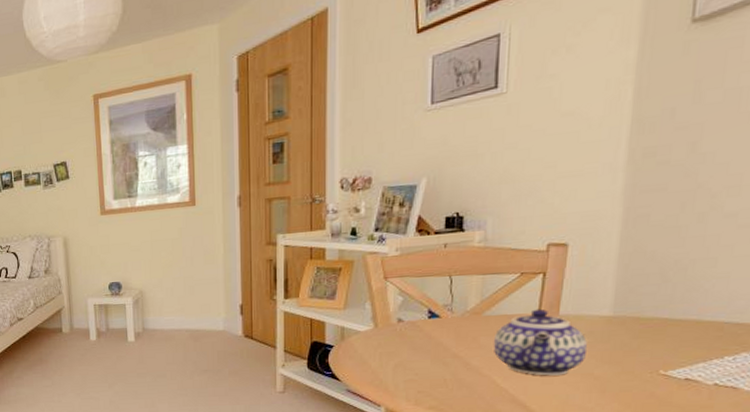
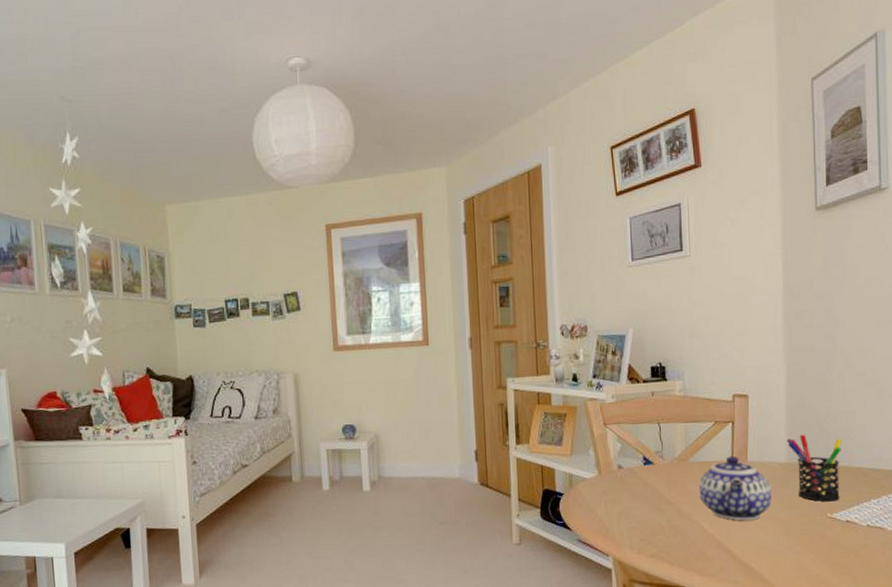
pen holder: none [613,285,693,358] -> present [786,434,842,502]

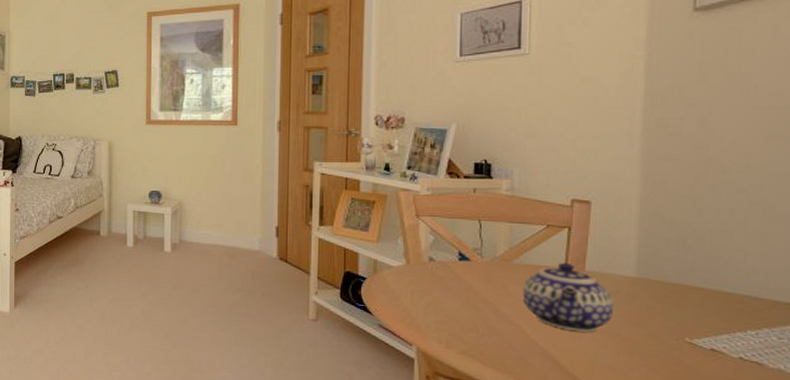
pen holder: present [786,434,842,502] -> none [636,249,712,326]

